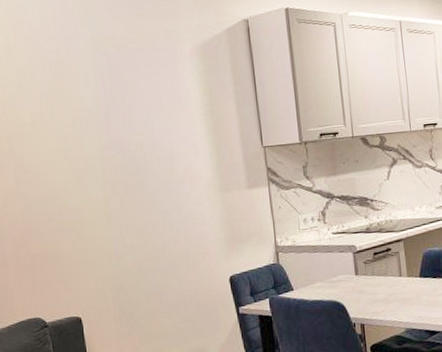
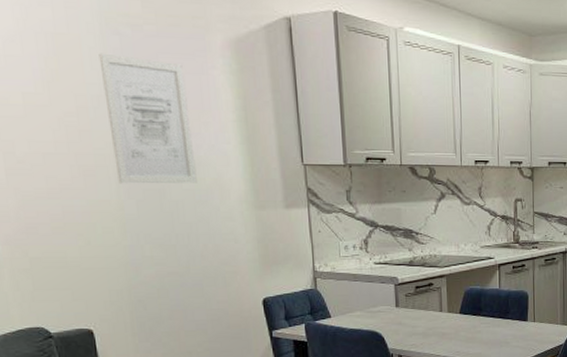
wall art: none [91,72,171,182] -> present [99,53,197,184]

